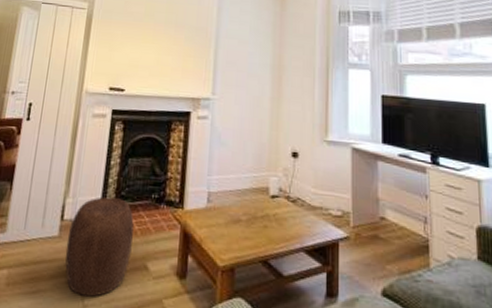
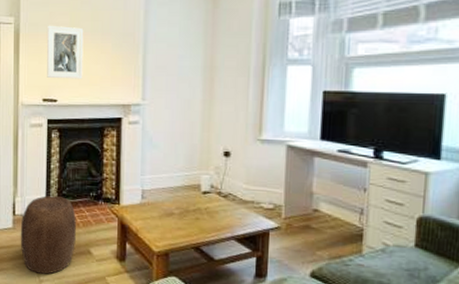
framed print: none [116,13,158,70] -> present [47,25,84,79]

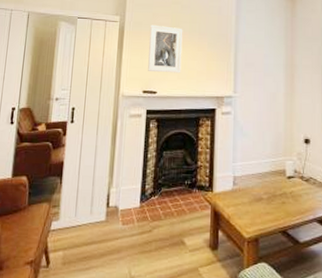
stool: present [20,195,76,274] -> none [112,185,171,270]

